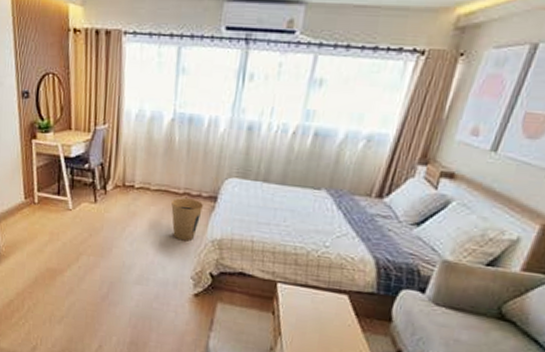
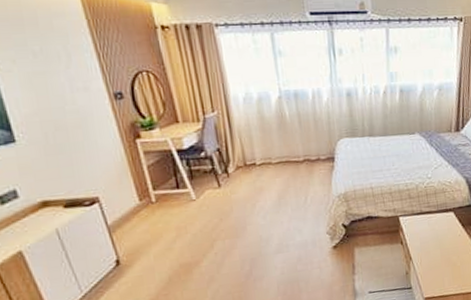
trash can: present [171,198,203,242] -> none [294,163,324,203]

